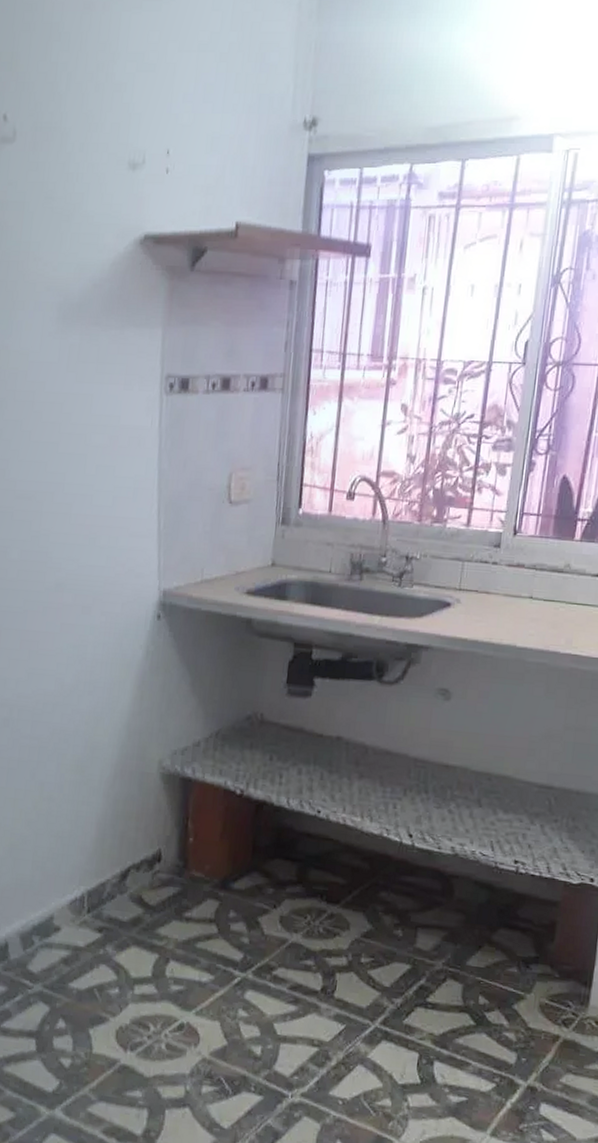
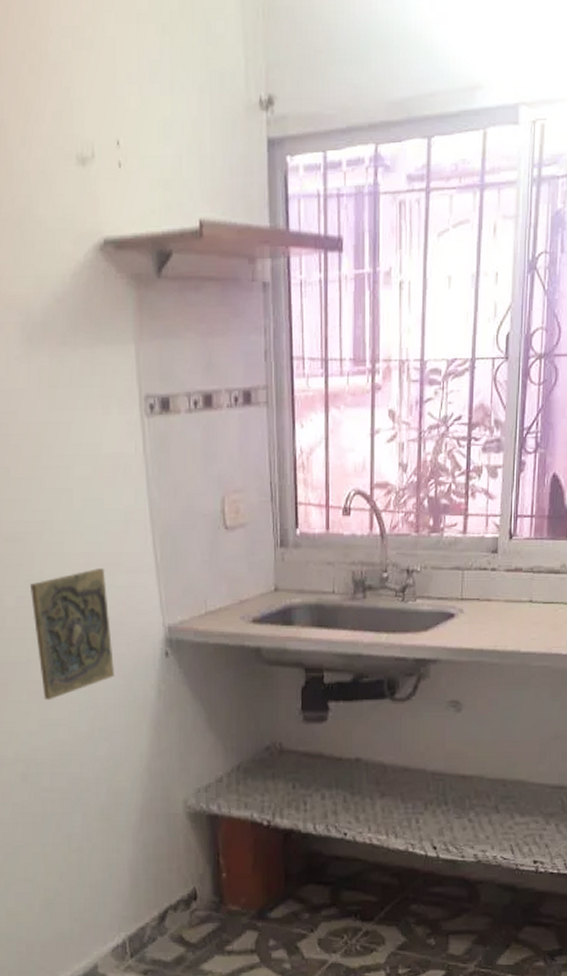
decorative tile: none [34,530,109,651] -> present [30,568,114,701]

